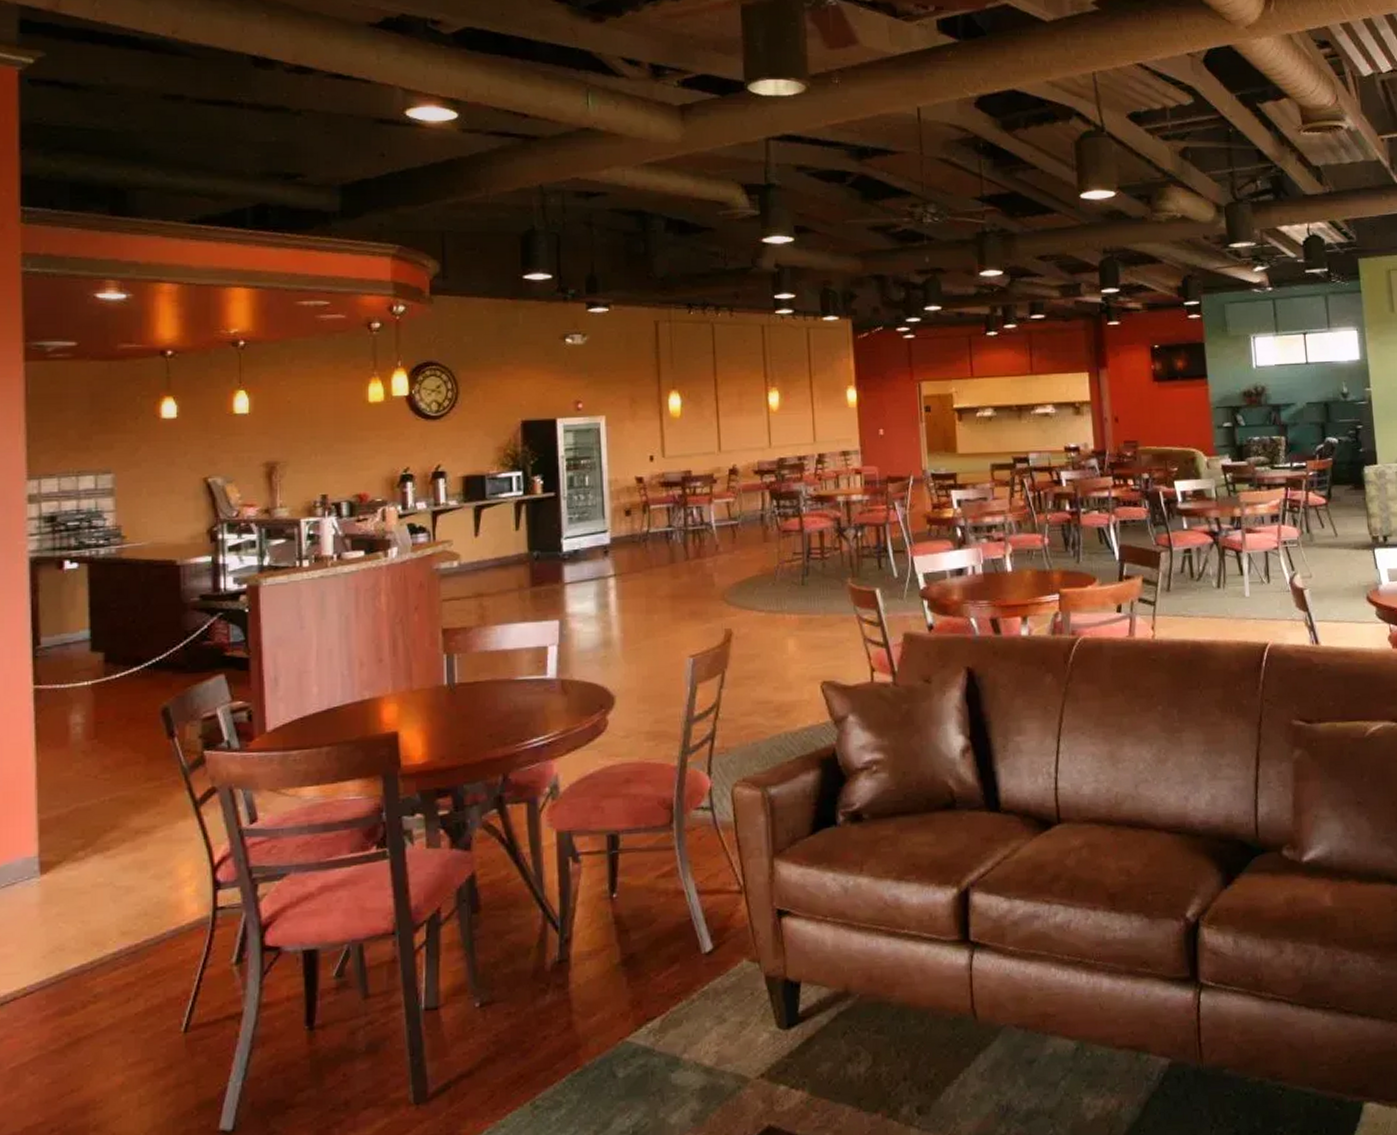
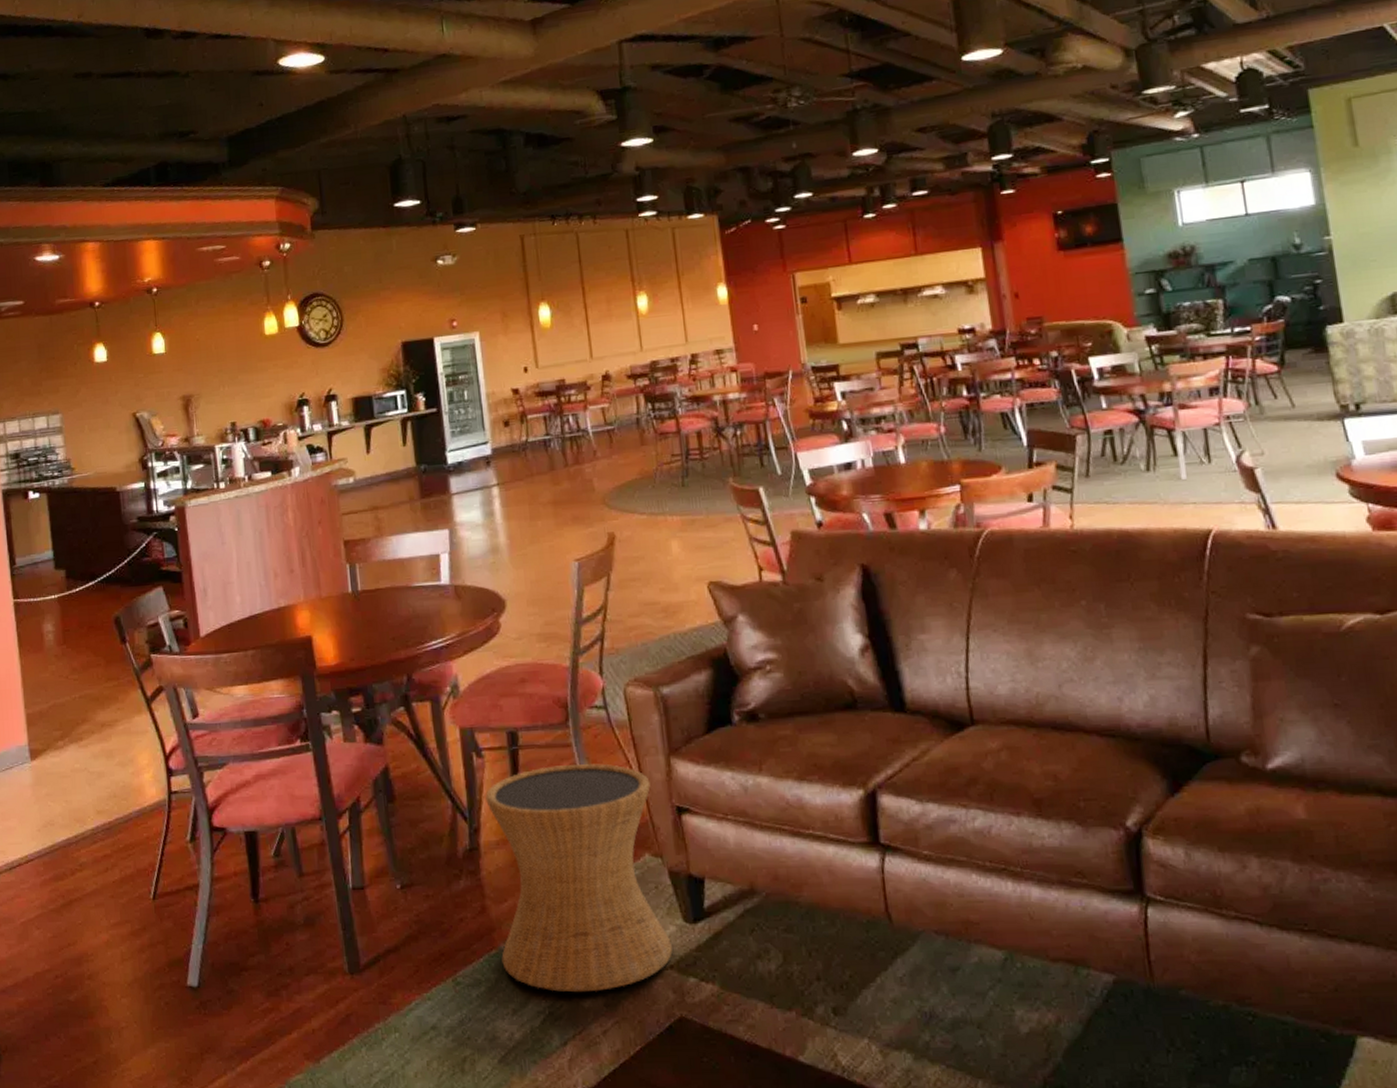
side table: none [580,867,764,1109] -> present [485,764,673,992]

